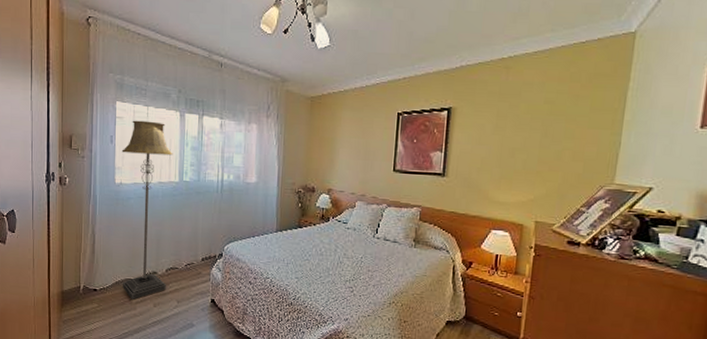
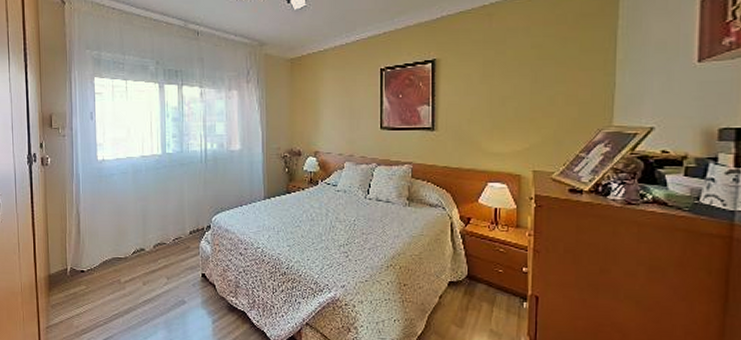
floor lamp: present [121,120,173,300] -> none [102,95,155,279]

